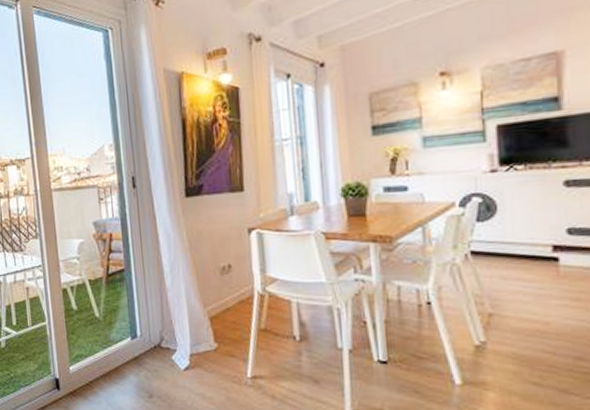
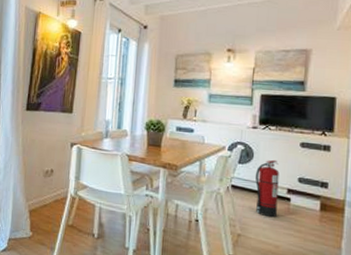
fire extinguisher: none [503,209,541,287] -> present [255,159,279,218]

